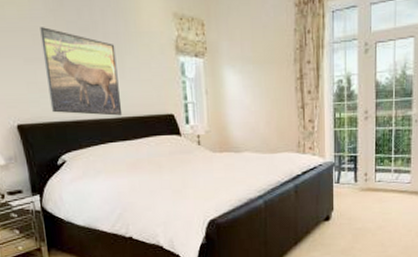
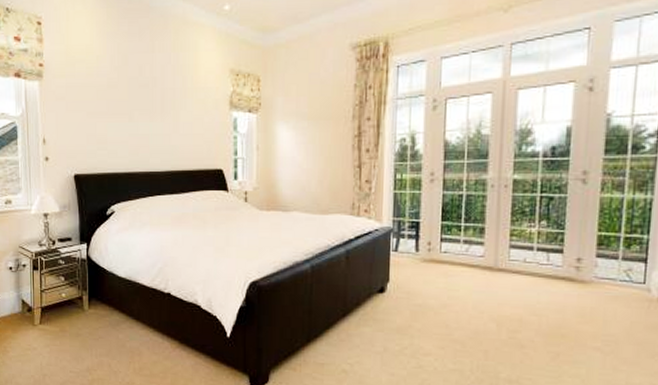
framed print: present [40,27,123,116] -> none [104,83,172,169]

